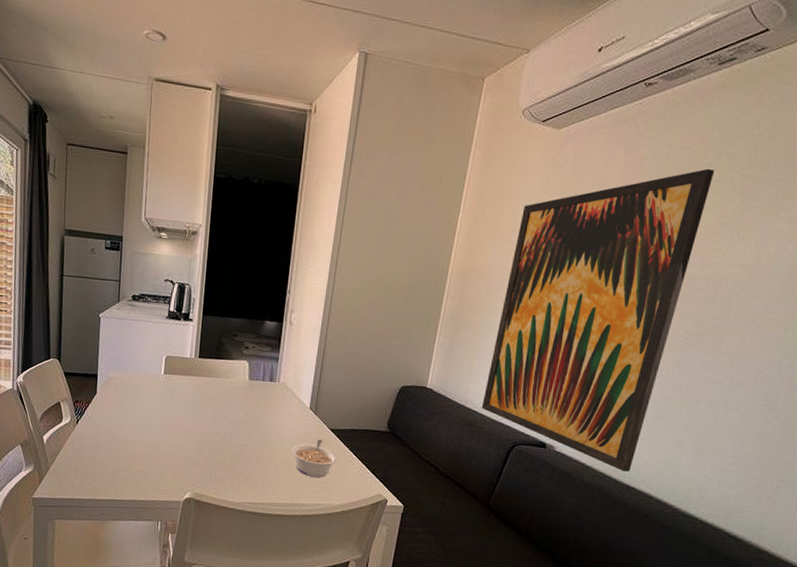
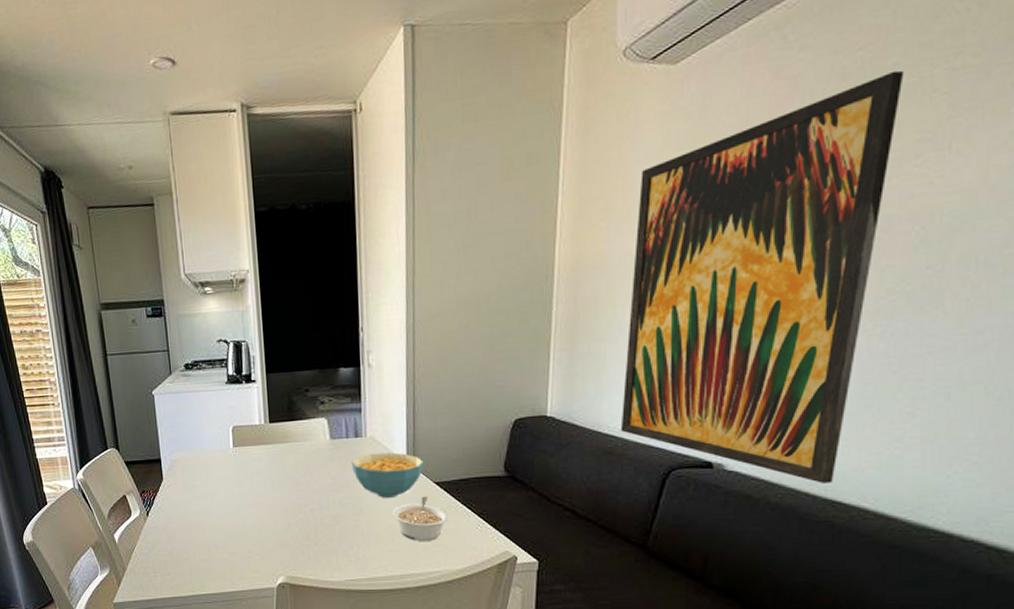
cereal bowl: none [263,397,324,437] -> present [352,452,424,498]

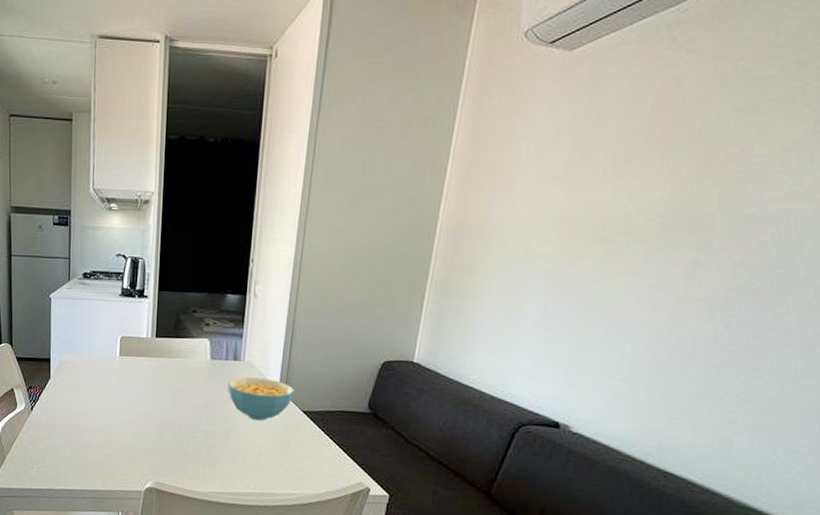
legume: present [392,496,449,541] -> none [259,422,312,465]
wall art: present [620,70,905,483] -> none [479,82,779,455]

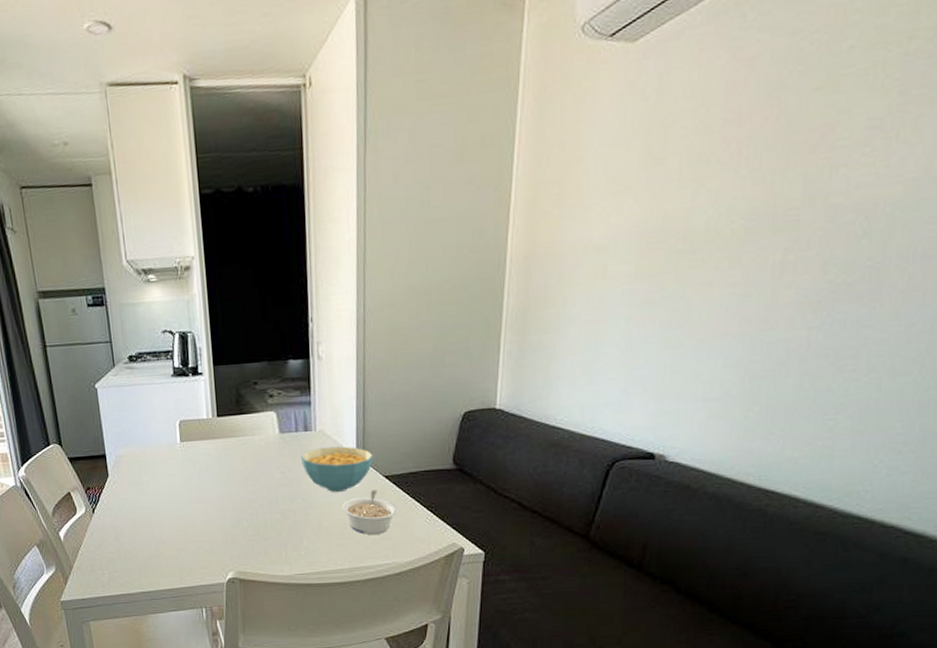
legume: none [259,422,312,465] -> present [341,490,398,535]

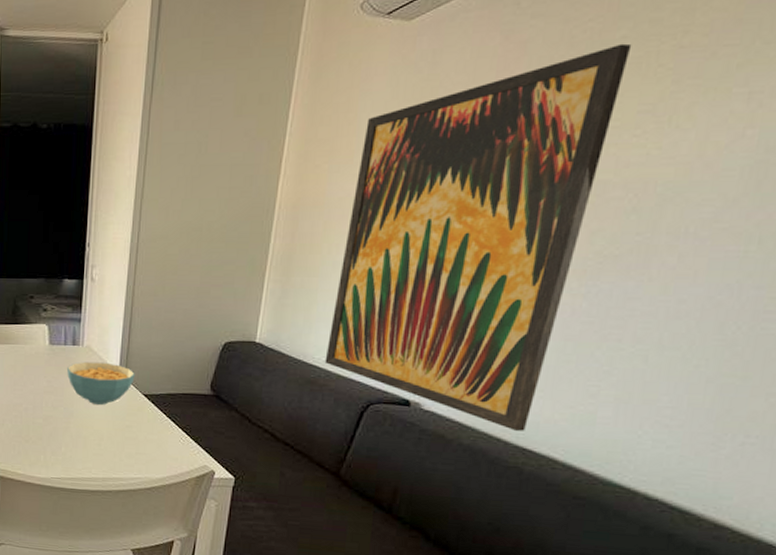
legume: present [341,490,398,535] -> none [101,406,154,449]
wall art: none [567,54,859,473] -> present [324,43,632,431]

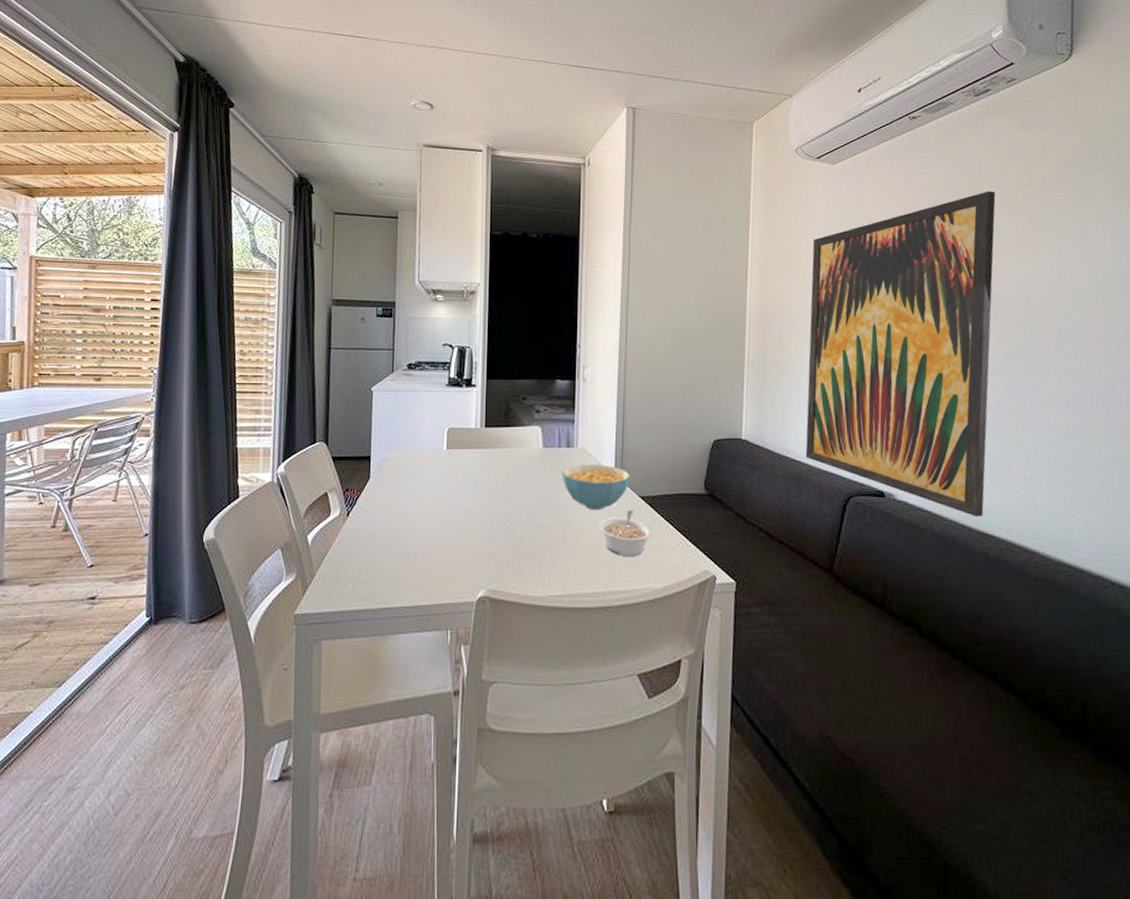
legume: none [101,406,154,449] -> present [598,510,653,556]

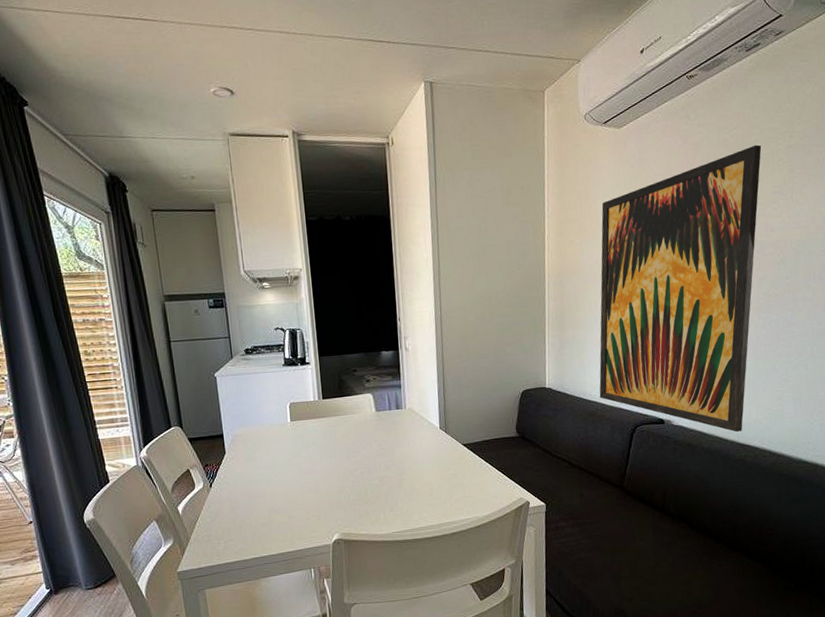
cereal bowl: present [562,464,630,510] -> none [394,421,454,459]
legume: present [598,510,653,556] -> none [429,456,475,494]

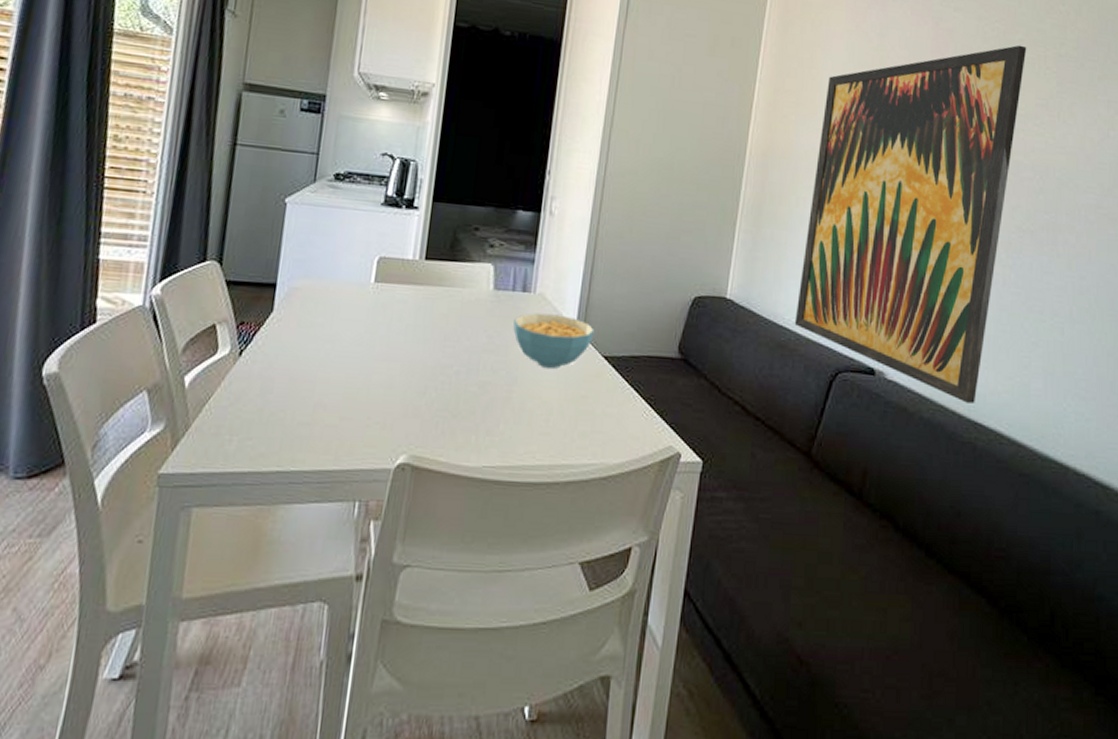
cereal bowl: none [394,421,454,459] -> present [513,313,595,369]

